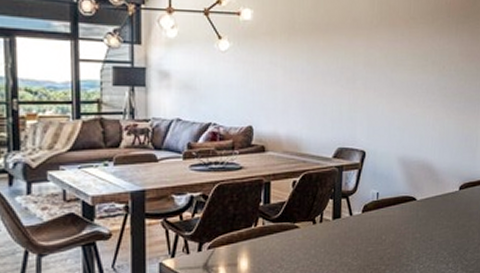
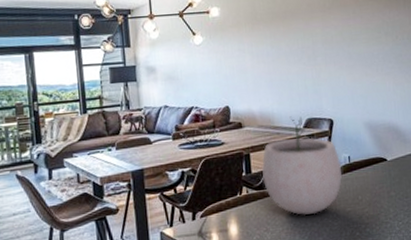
plant pot: none [282,144,369,252] -> present [262,116,342,215]

